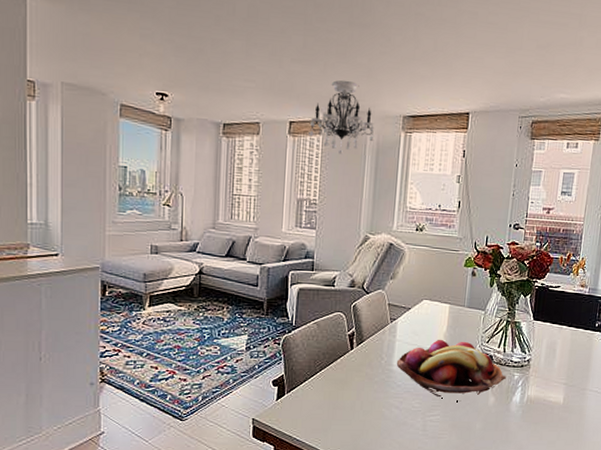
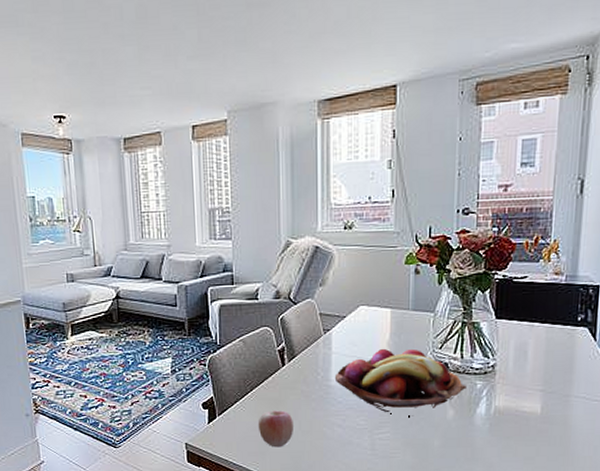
chandelier: present [308,80,375,155] -> none [214,70,287,154]
apple: none [323,390,357,426] -> present [257,410,294,448]

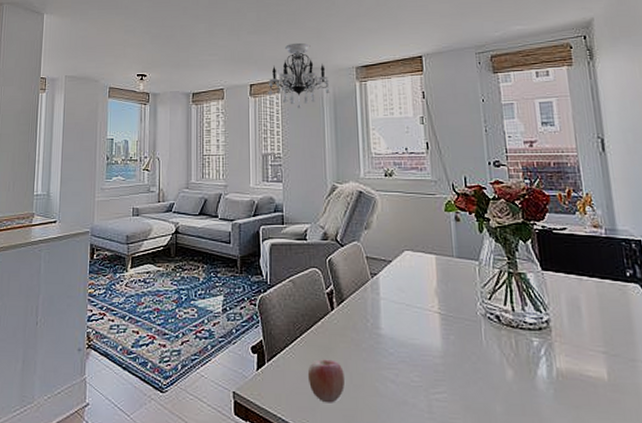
chandelier: none [214,70,287,154] -> present [268,42,330,109]
fruit basket: present [334,348,466,412] -> none [384,296,522,368]

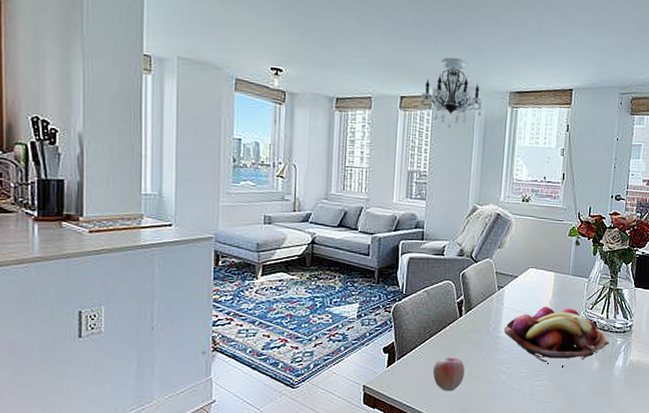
fruit basket: none [384,296,522,368] -> present [503,306,609,362]

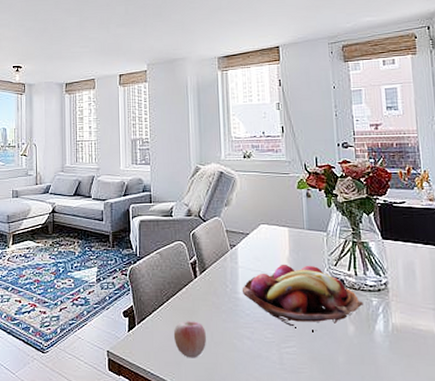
chandelier: present [419,57,483,128] -> none [136,34,194,97]

